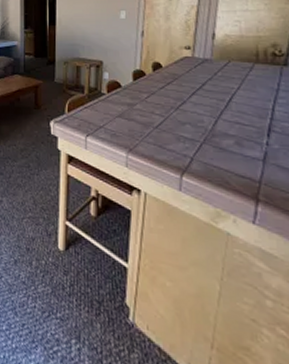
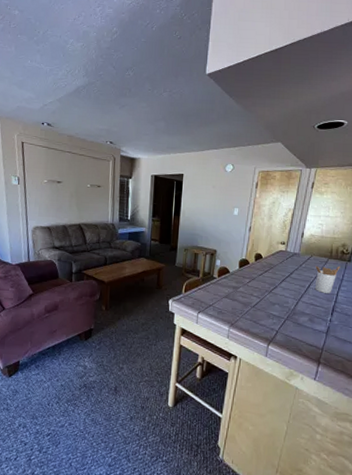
utensil holder: none [236,72,273,108] -> present [314,265,340,293]

